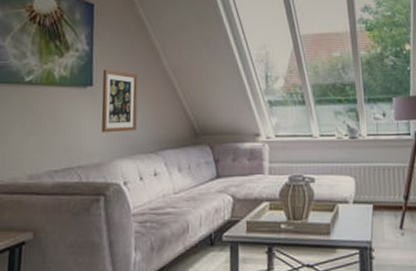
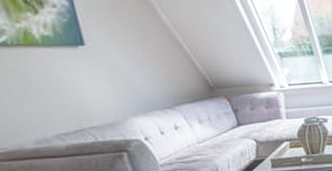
wall art: present [101,69,138,133] -> none [93,26,147,93]

